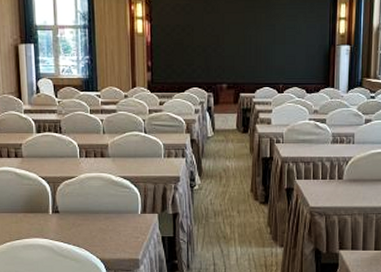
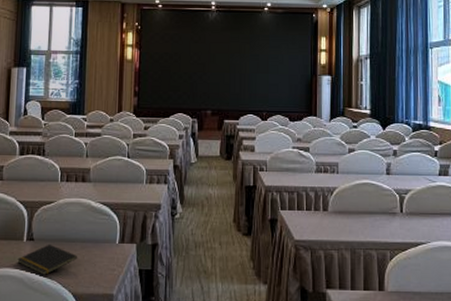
notepad: none [45,215,103,244] -> present [17,244,78,275]

